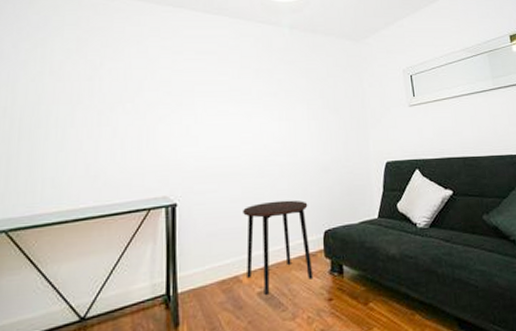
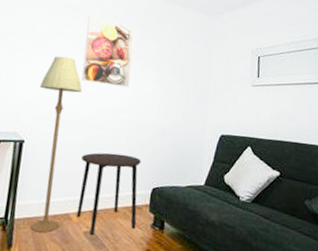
floor lamp: none [185,106,232,304] -> present [31,55,82,233]
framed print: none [227,58,283,129] -> present [82,15,135,88]

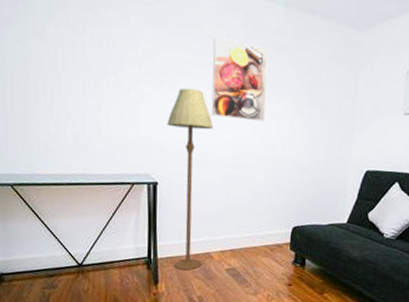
side table: present [76,152,141,235] -> none [218,192,281,272]

